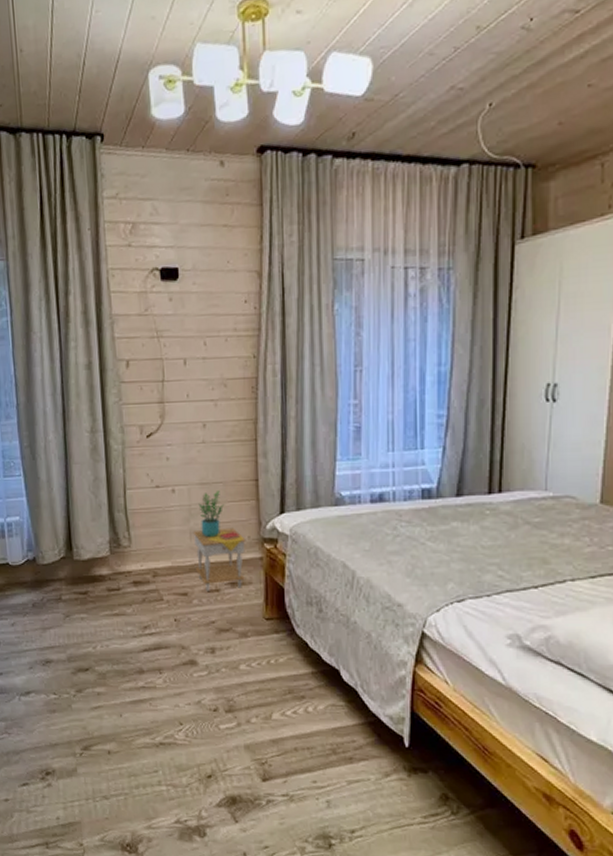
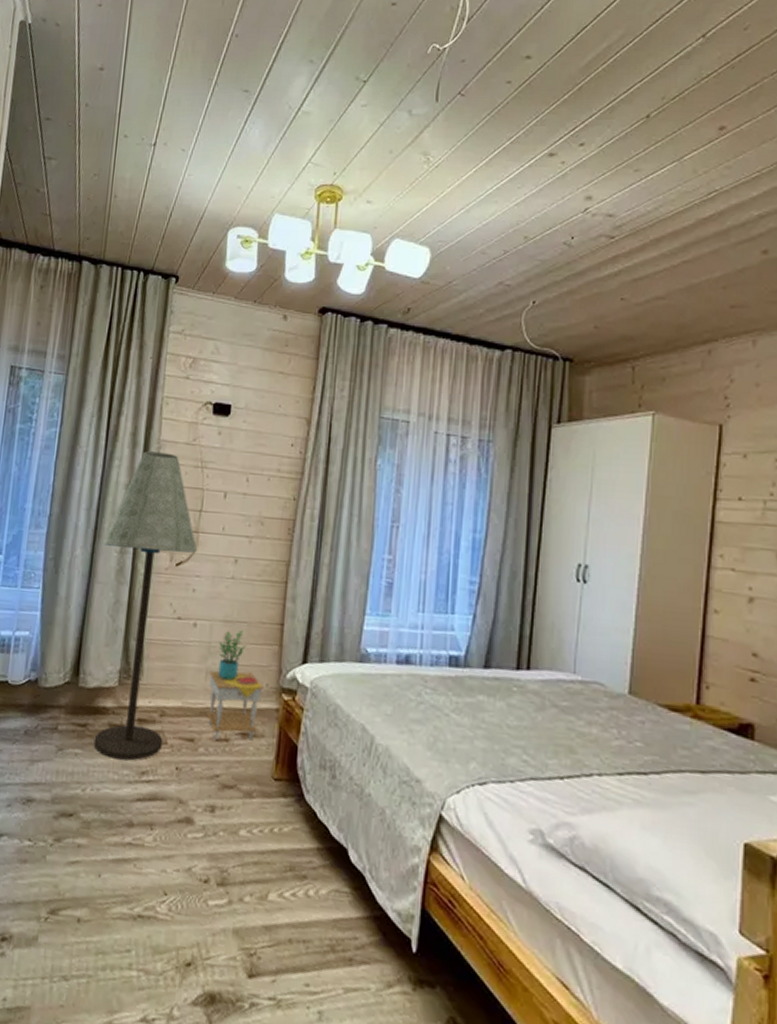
floor lamp: none [72,327,164,618] -> present [93,451,197,761]

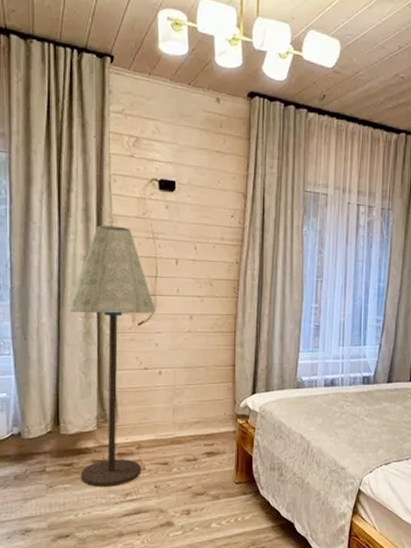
side table: present [207,631,264,741] -> none [176,374,222,462]

